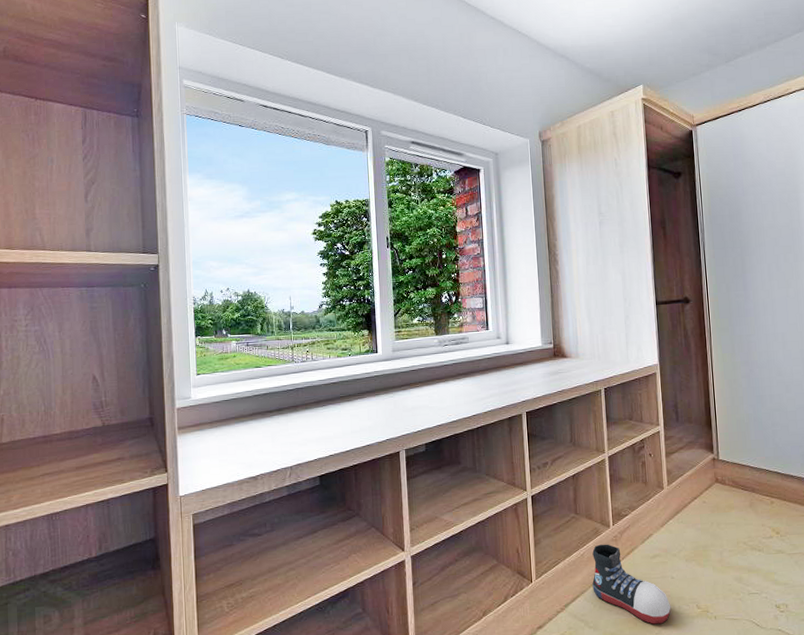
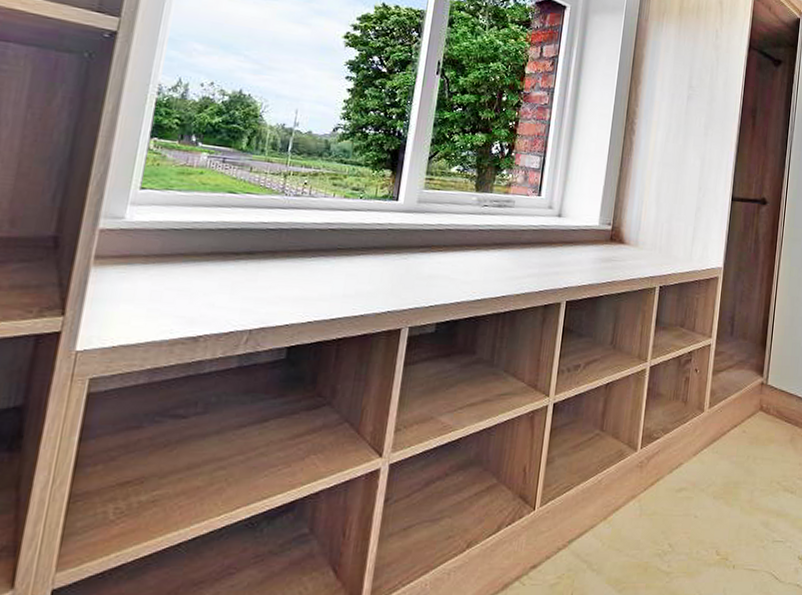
shoe: present [592,544,671,624] -> none [604,470,689,571]

